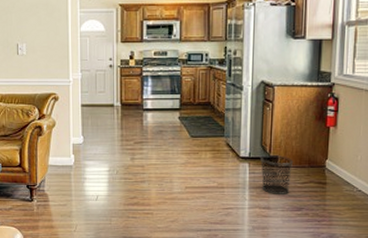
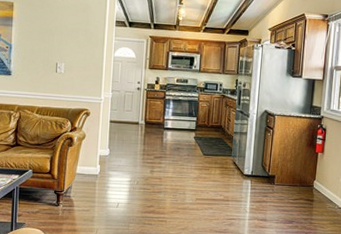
waste bin: present [260,155,294,194] -> none [260,174,288,209]

